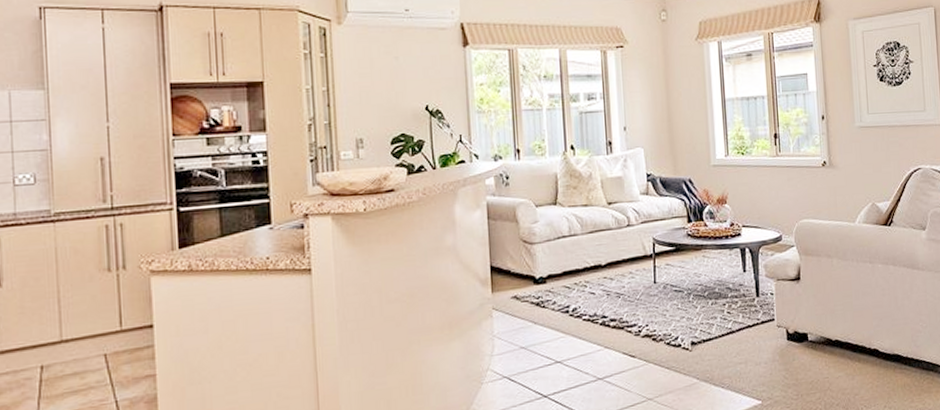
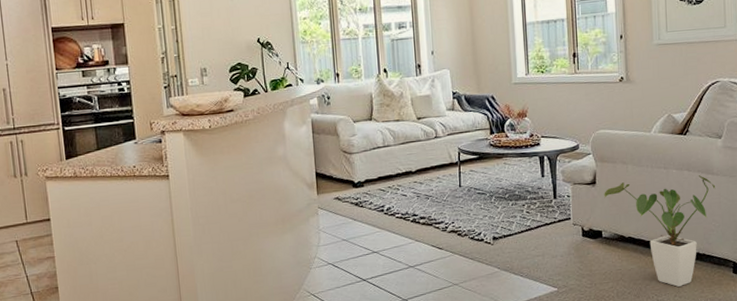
house plant: none [809,270,922,396] -> present [604,175,716,287]

